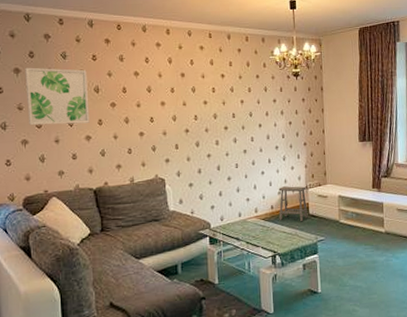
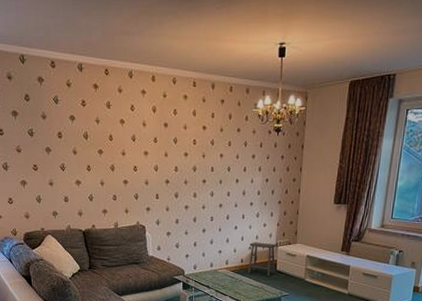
wall art: present [25,67,90,126] -> none [22,110,80,168]

